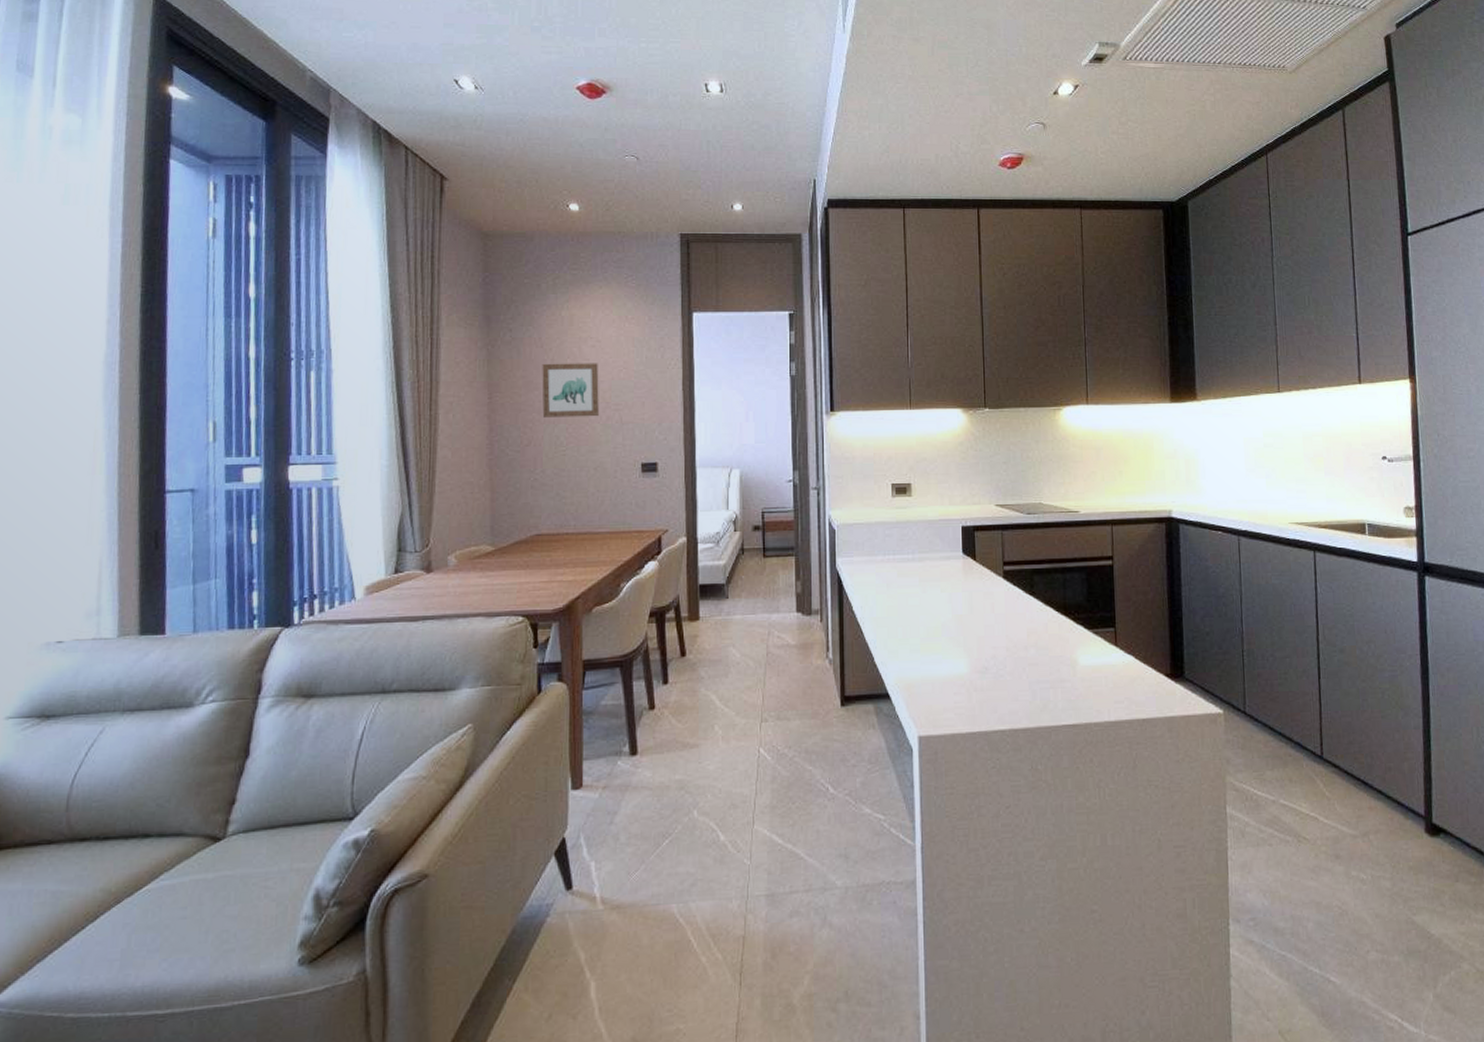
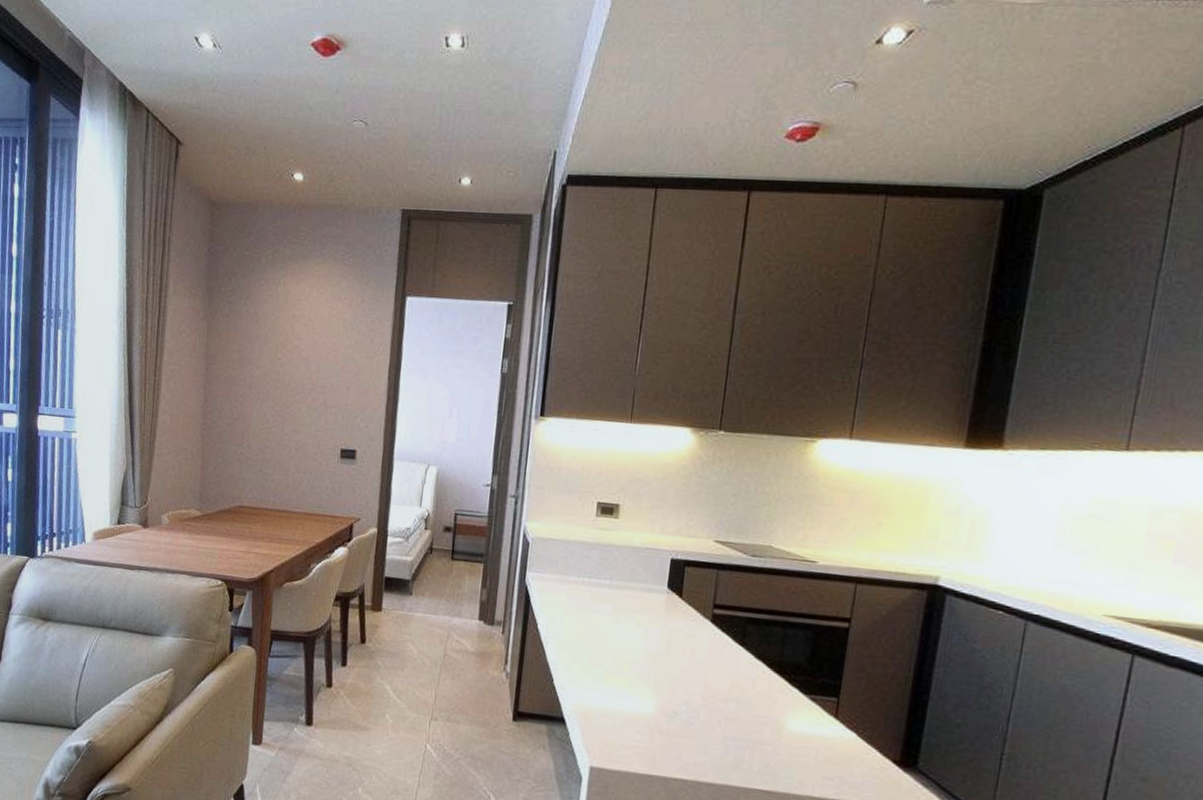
wall art: present [542,363,599,417] -> none [253,339,308,398]

